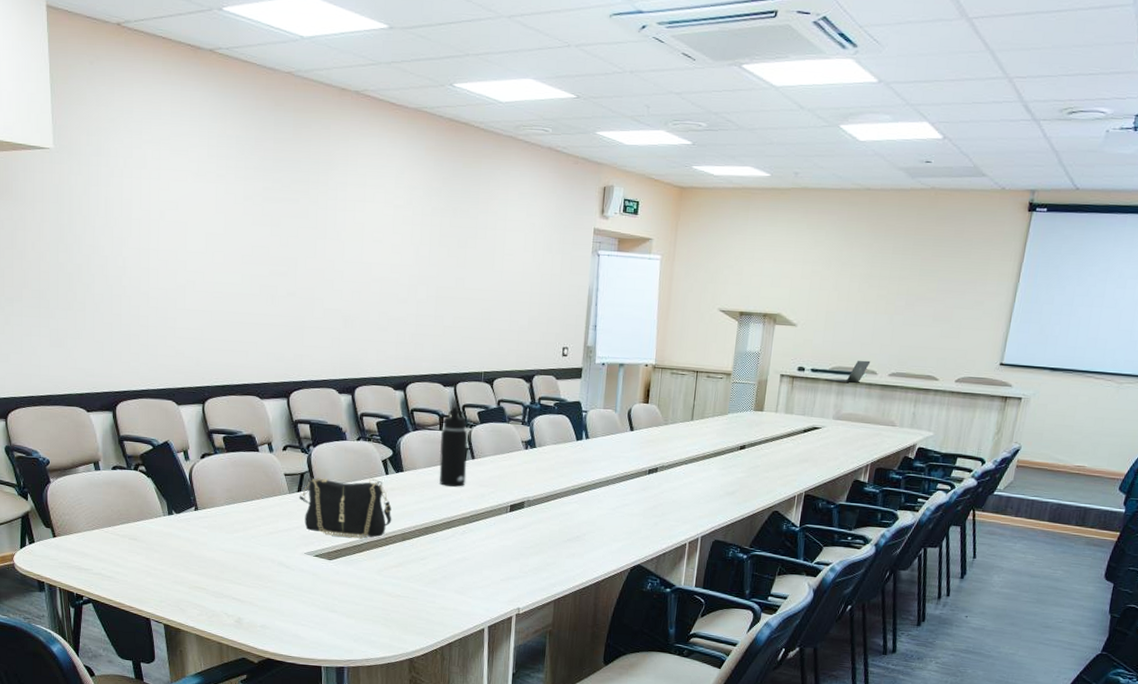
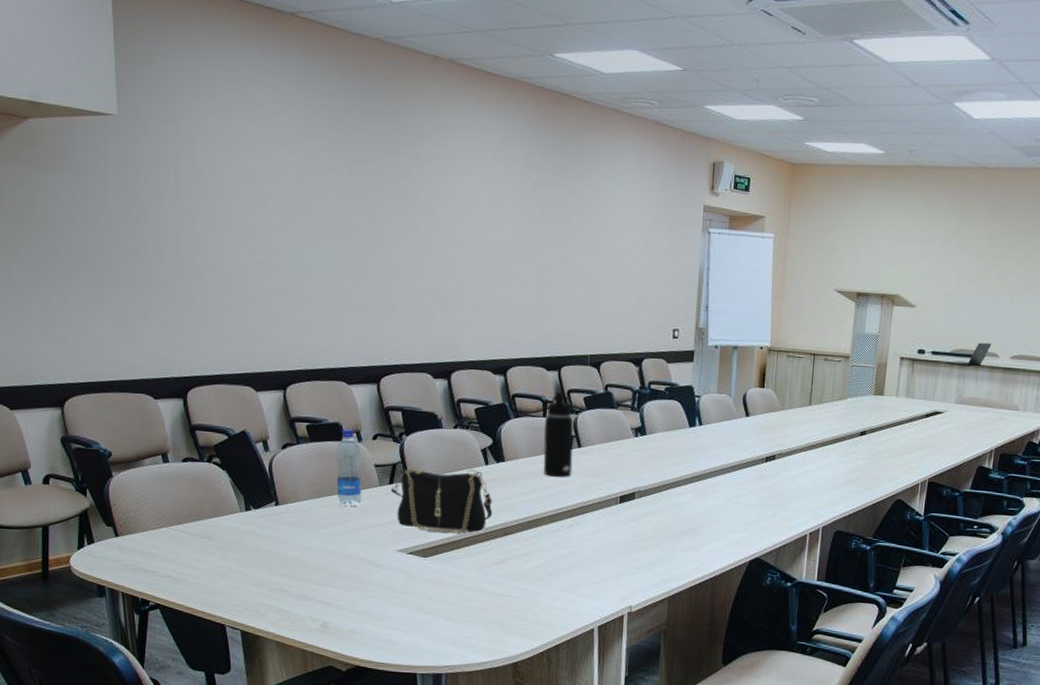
bottle: none [249,440,273,513] -> present [336,429,362,507]

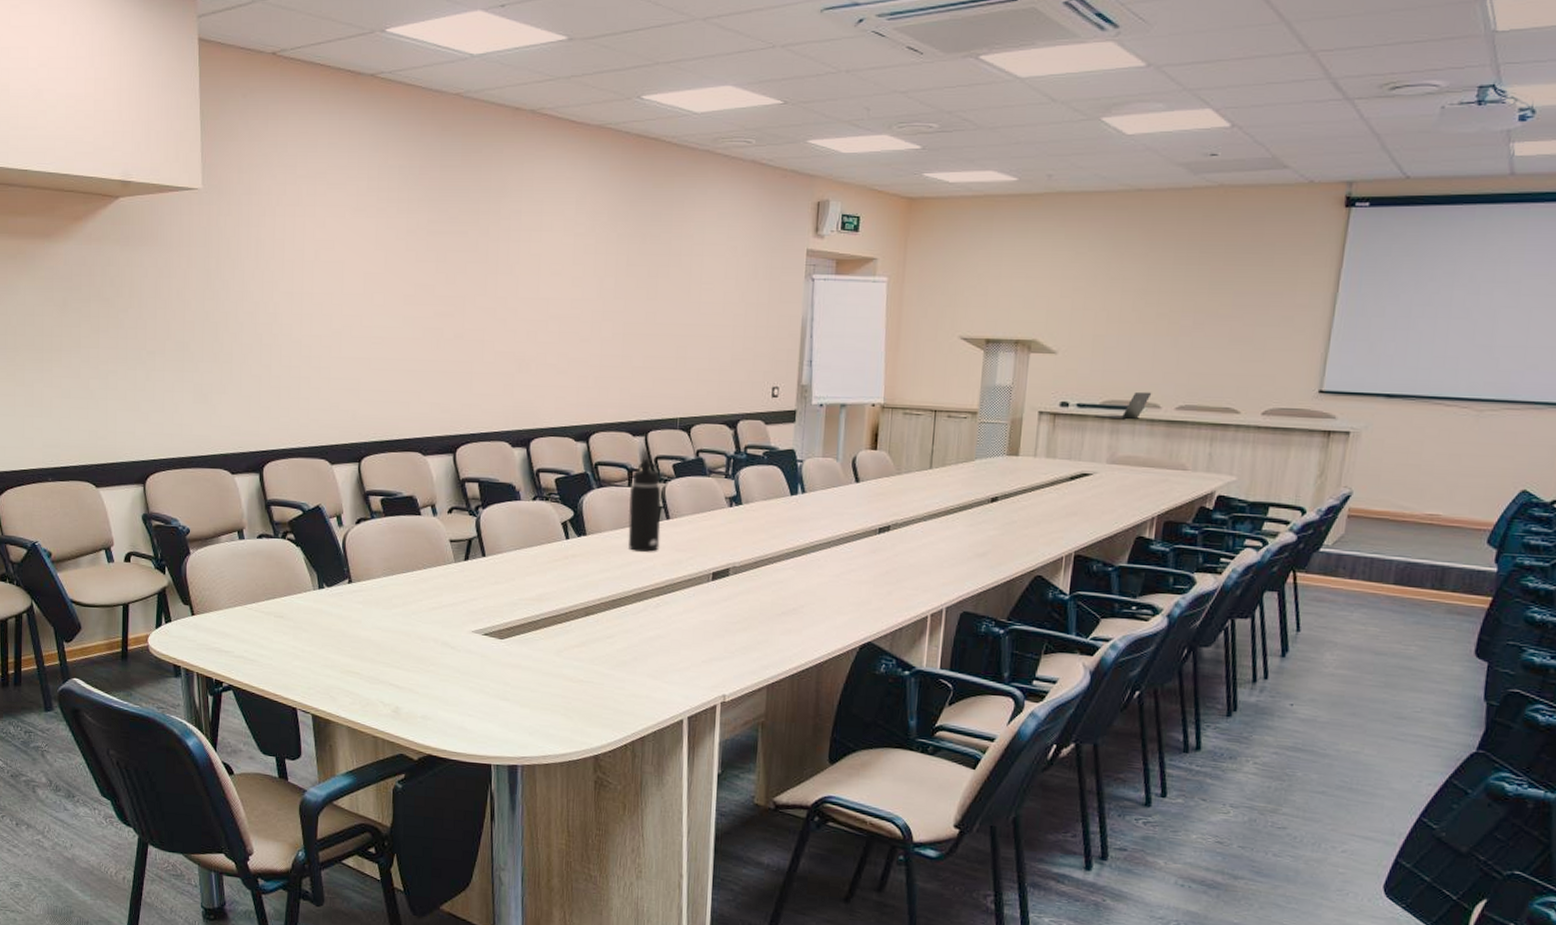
bottle: present [336,429,362,507] -> none [410,502,437,585]
handbag: present [390,468,493,534] -> none [466,543,574,614]

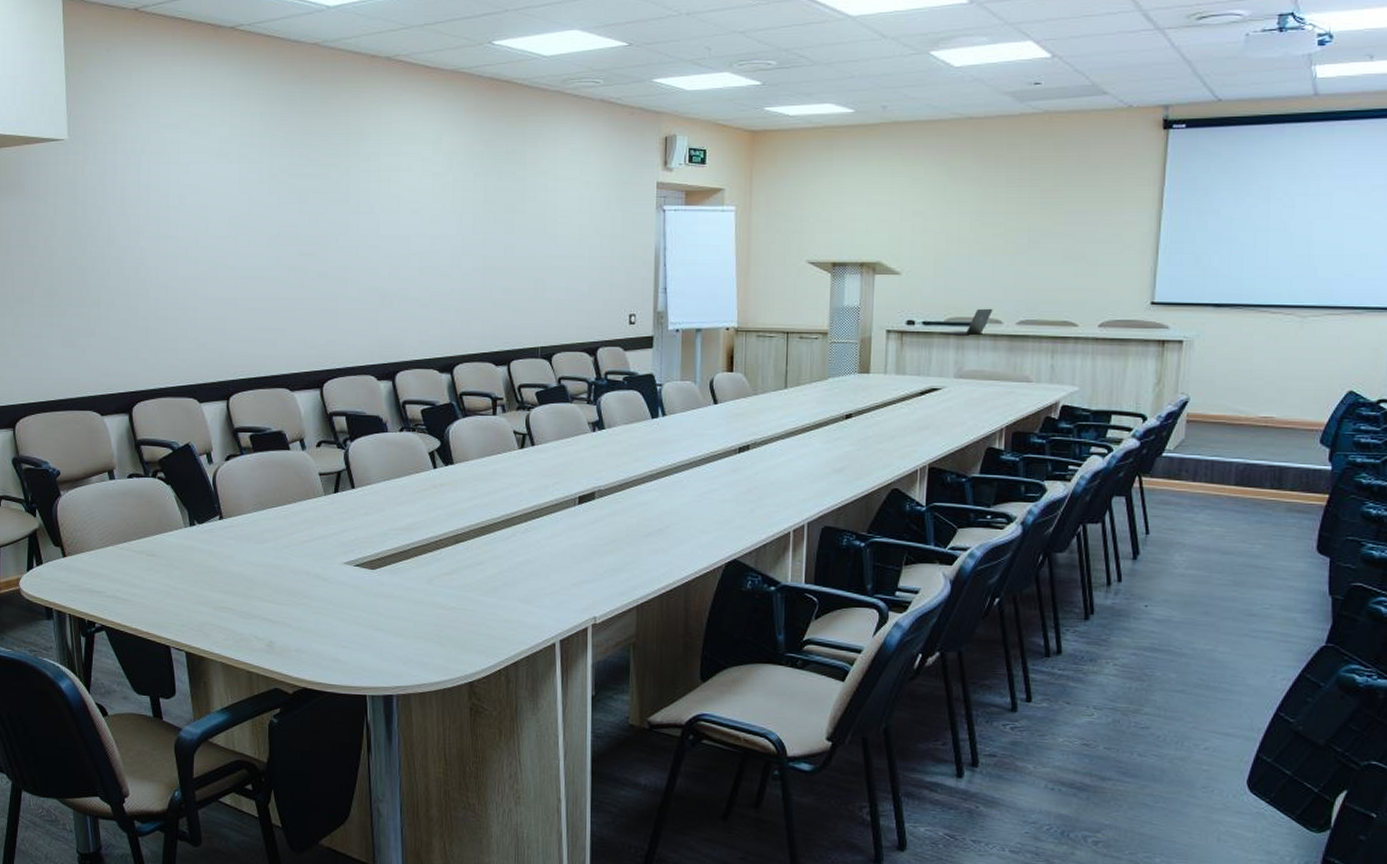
water bottle: present [628,458,663,552] -> none [494,387,527,478]

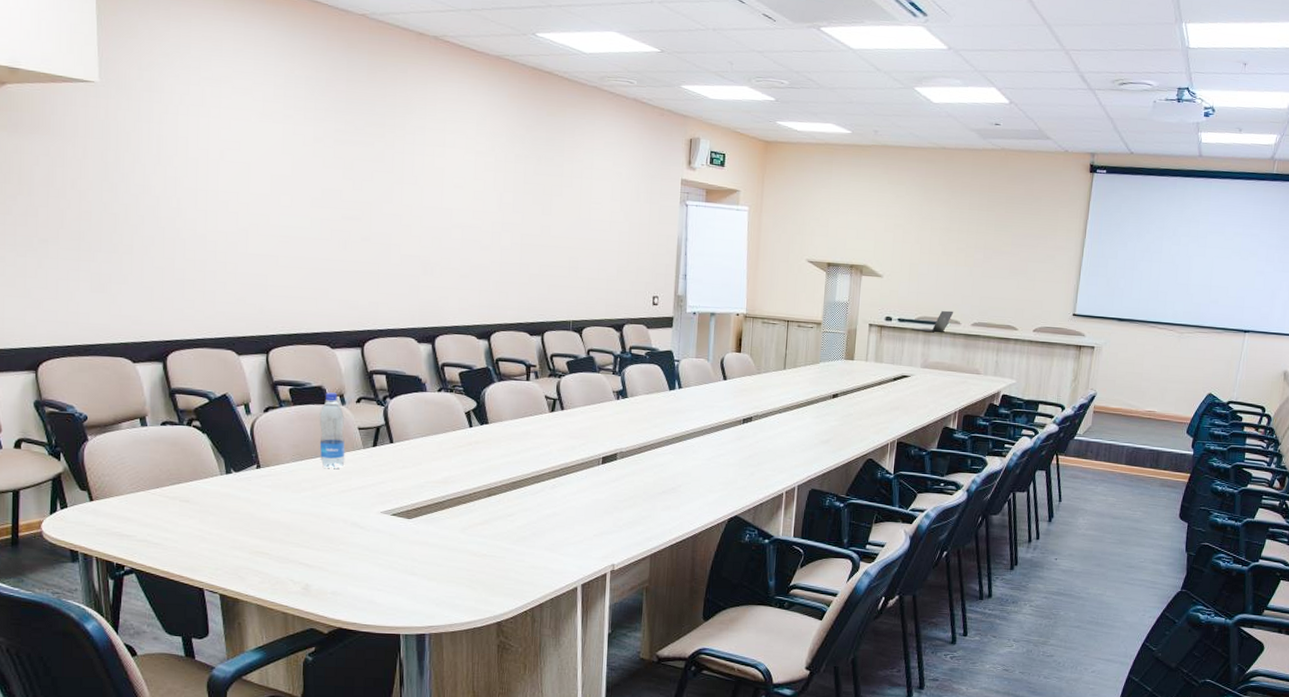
bottle: none [279,437,307,519] -> present [319,392,345,470]

